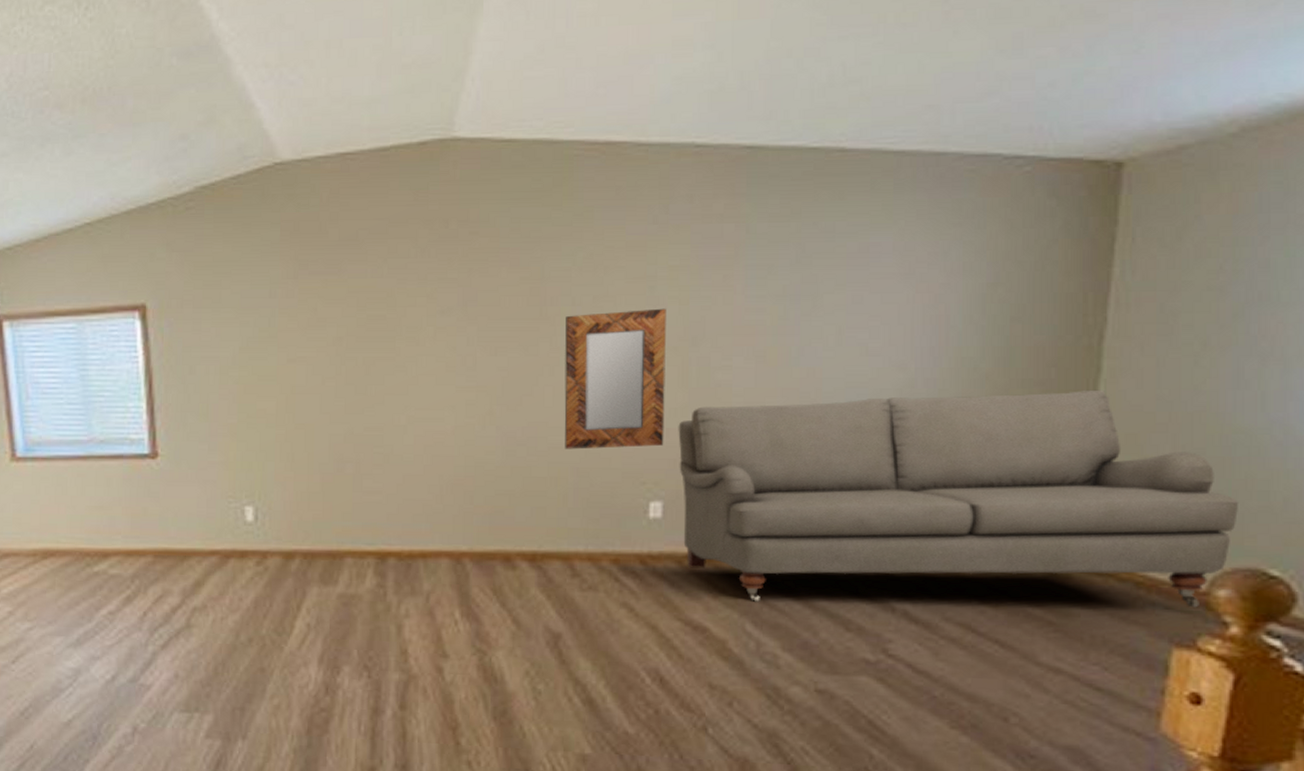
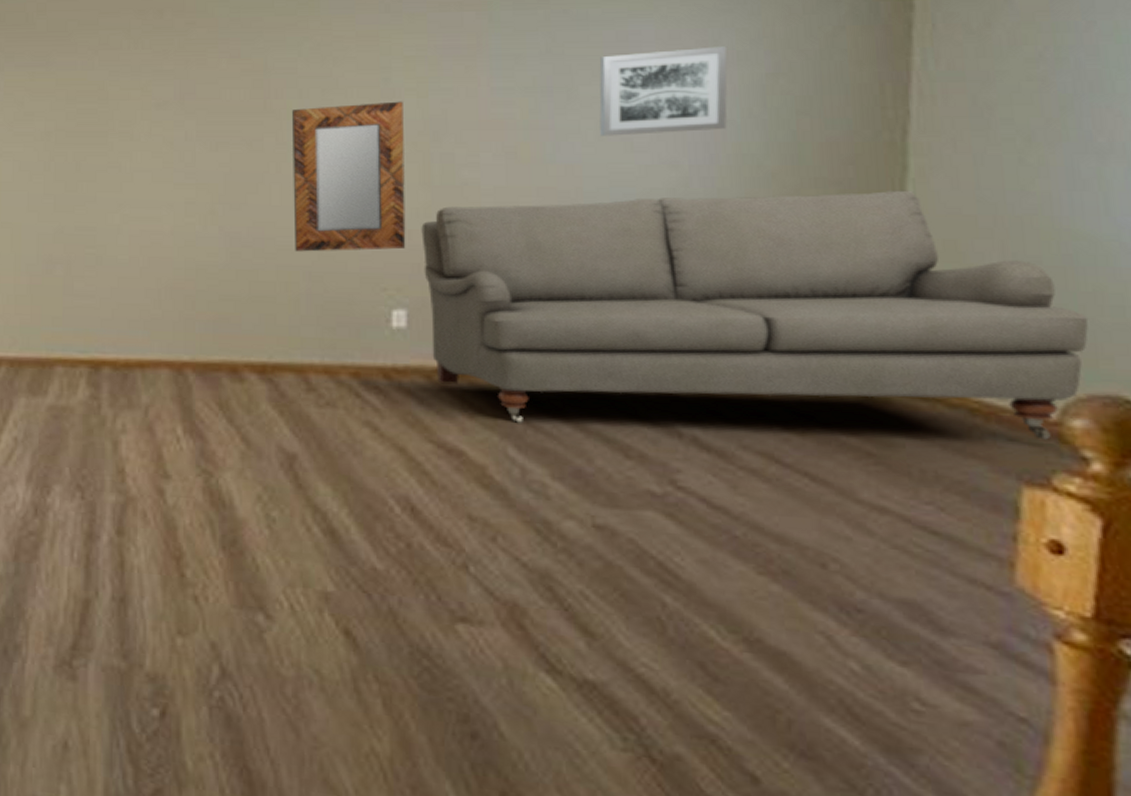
wall art: none [840,258,955,341] -> present [599,46,728,136]

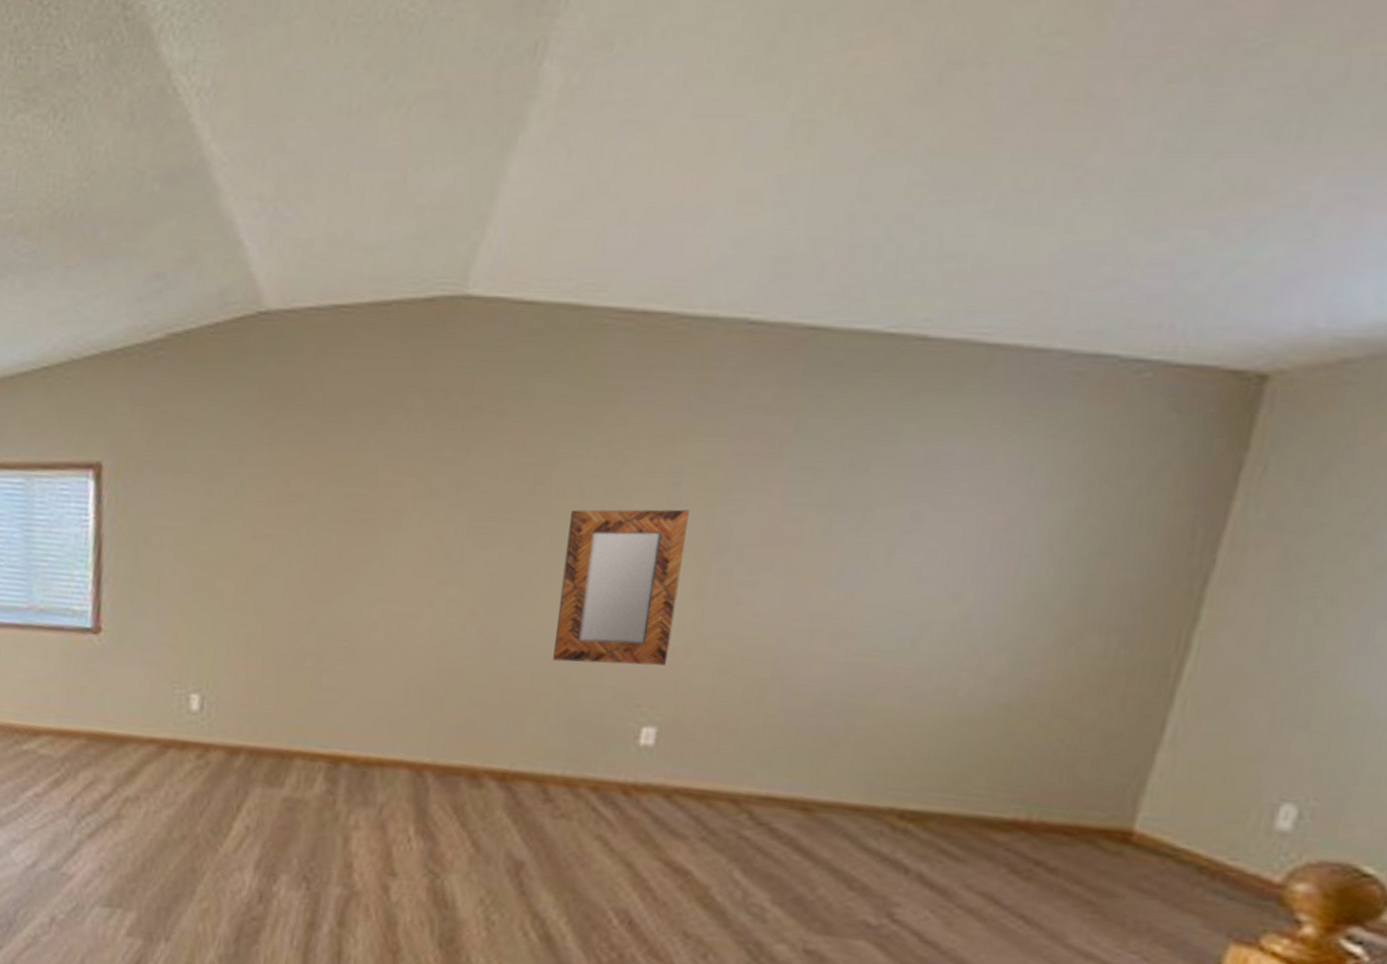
sofa: present [421,191,1088,440] -> none [674,625,1340,901]
wall art: present [599,46,728,136] -> none [889,474,1042,565]

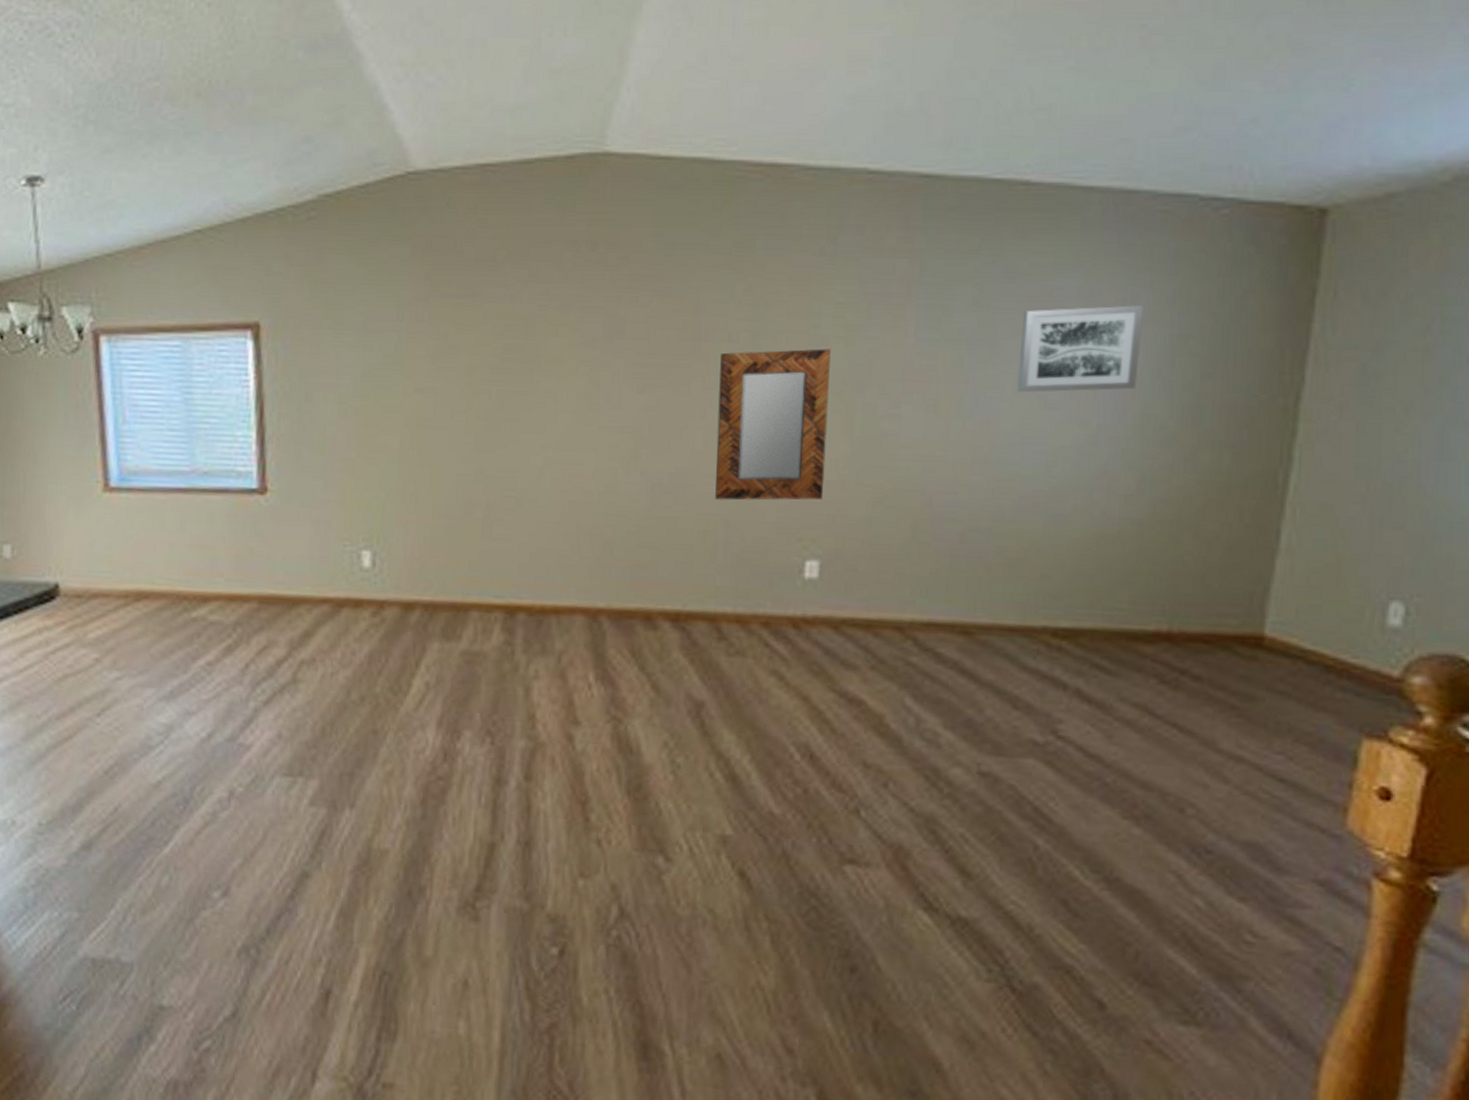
wall art: none [889,474,1042,565] -> present [1017,305,1145,392]

